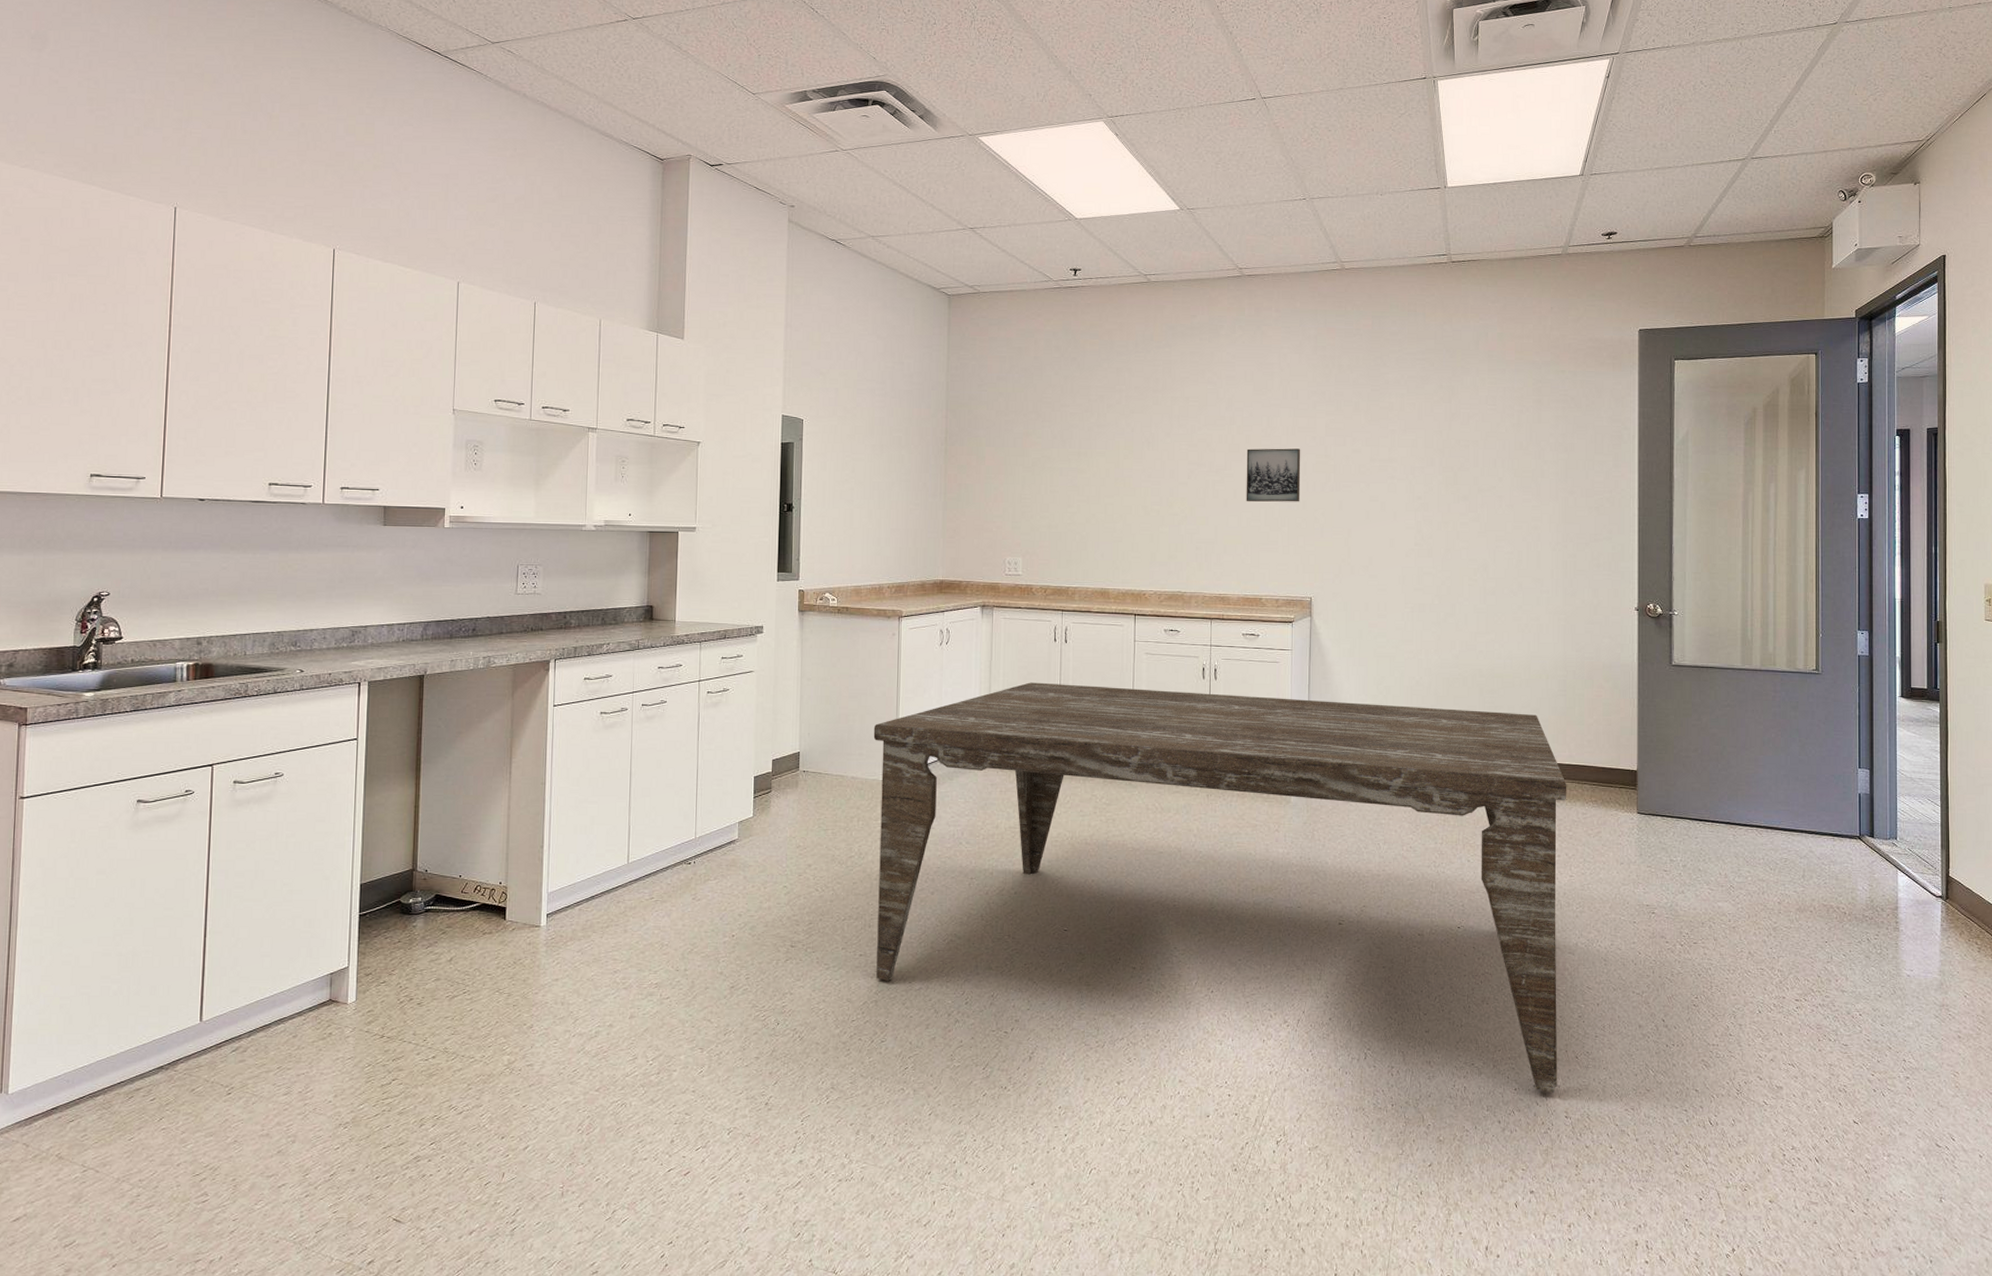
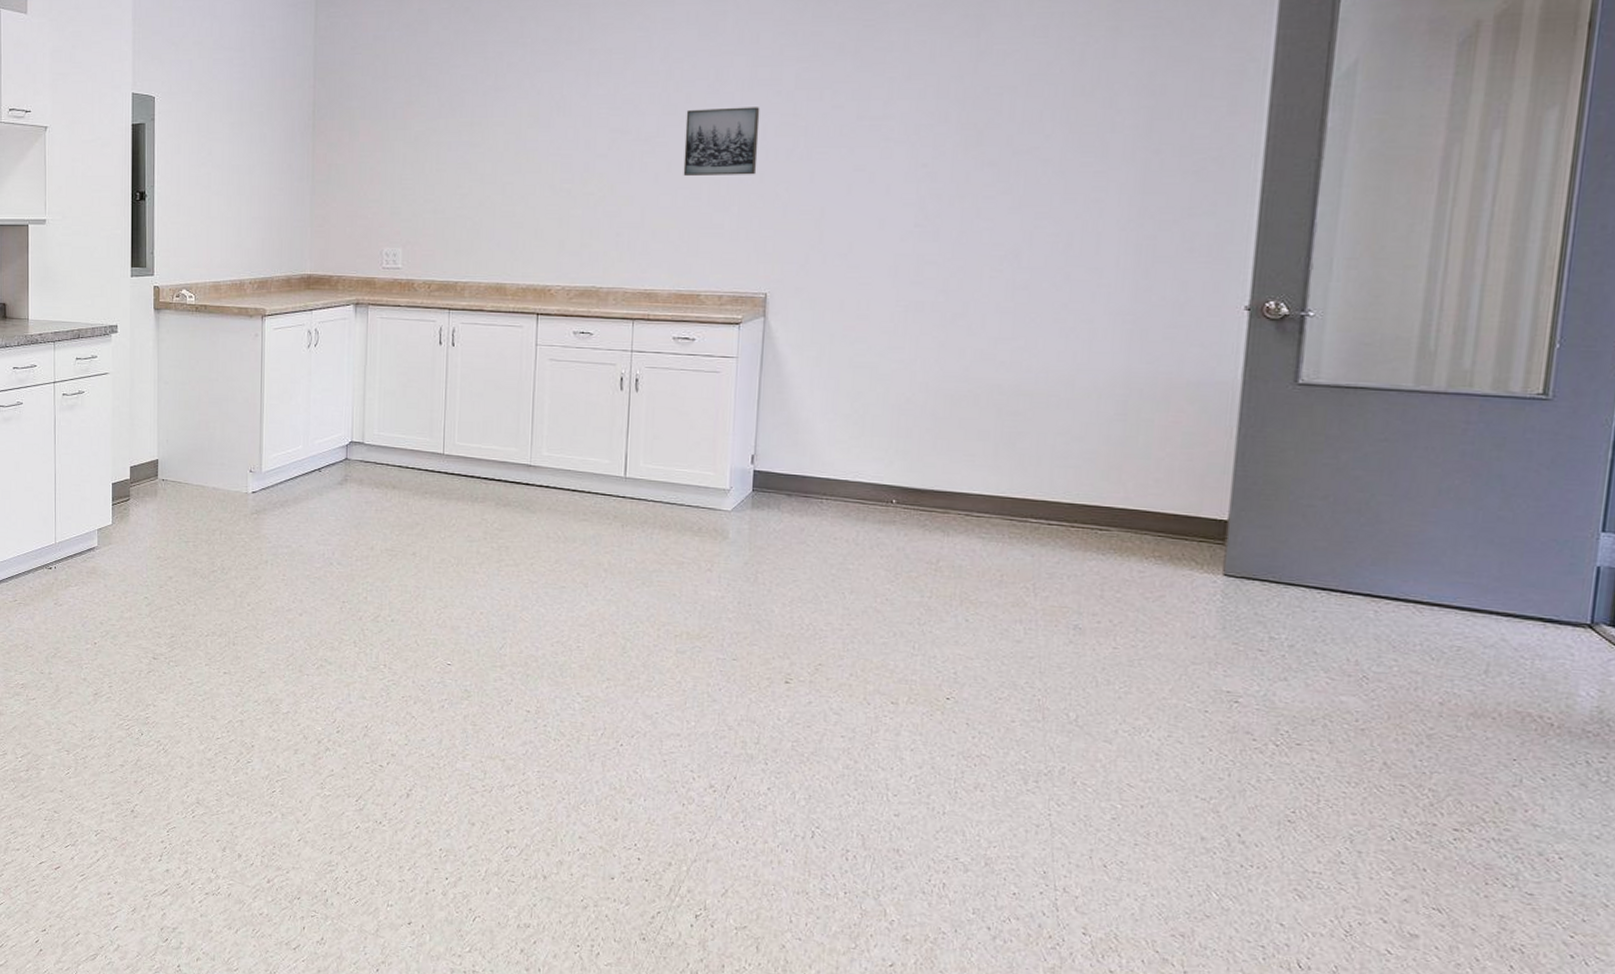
dining table: present [873,682,1567,1093] -> none [235,390,1119,904]

